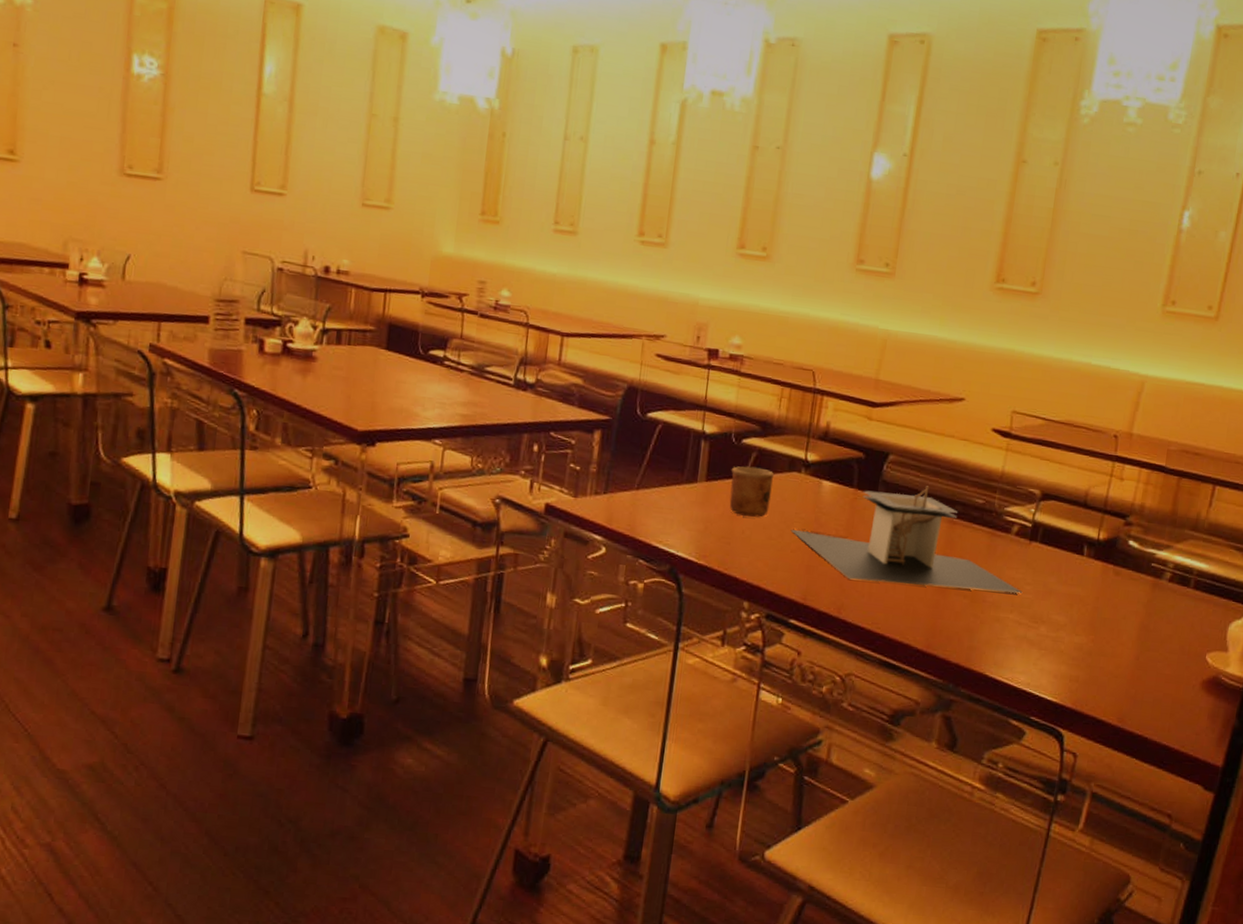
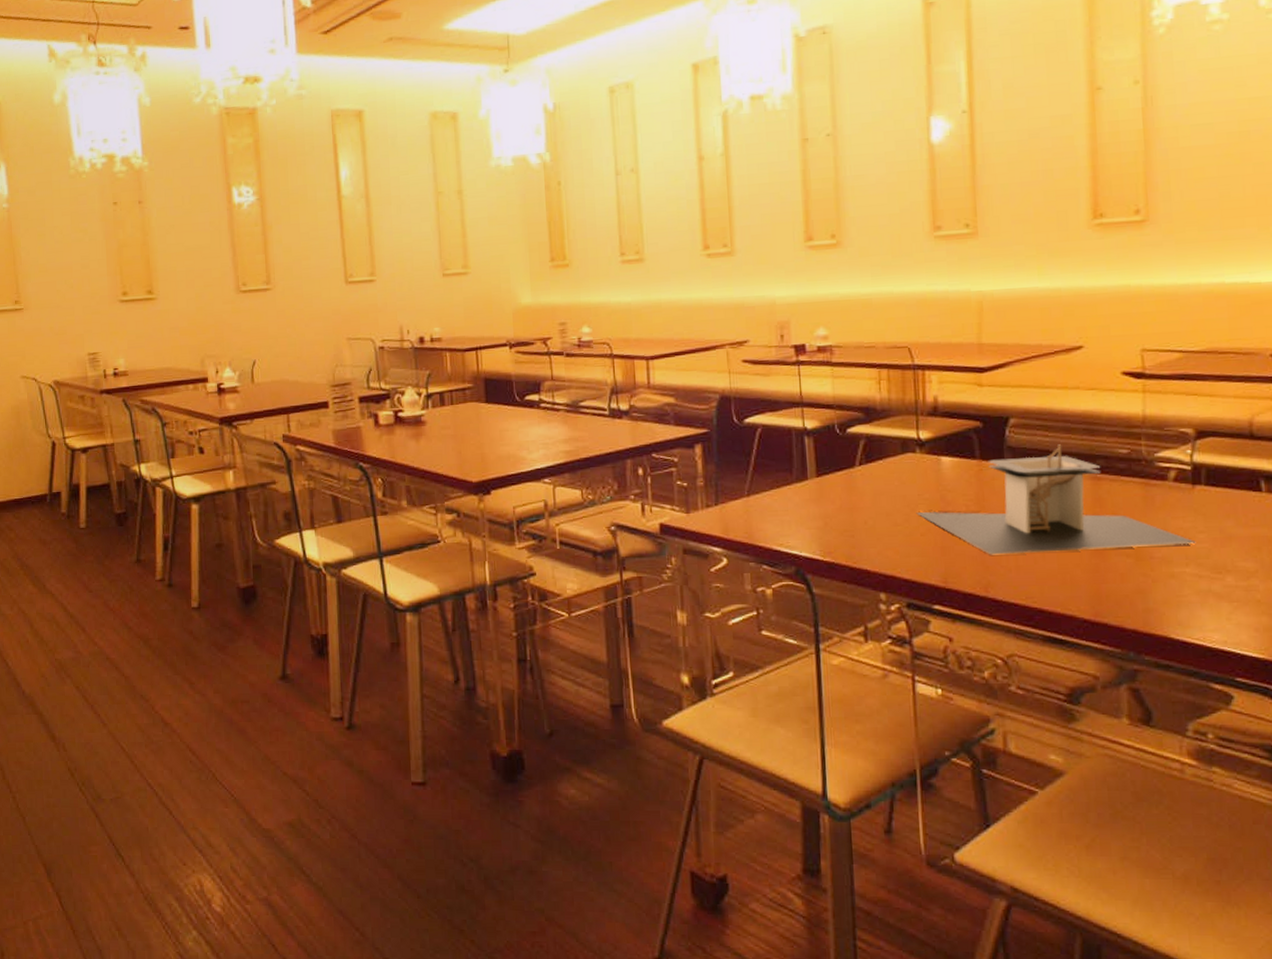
cup: present [729,466,775,518] -> none [840,454,889,506]

